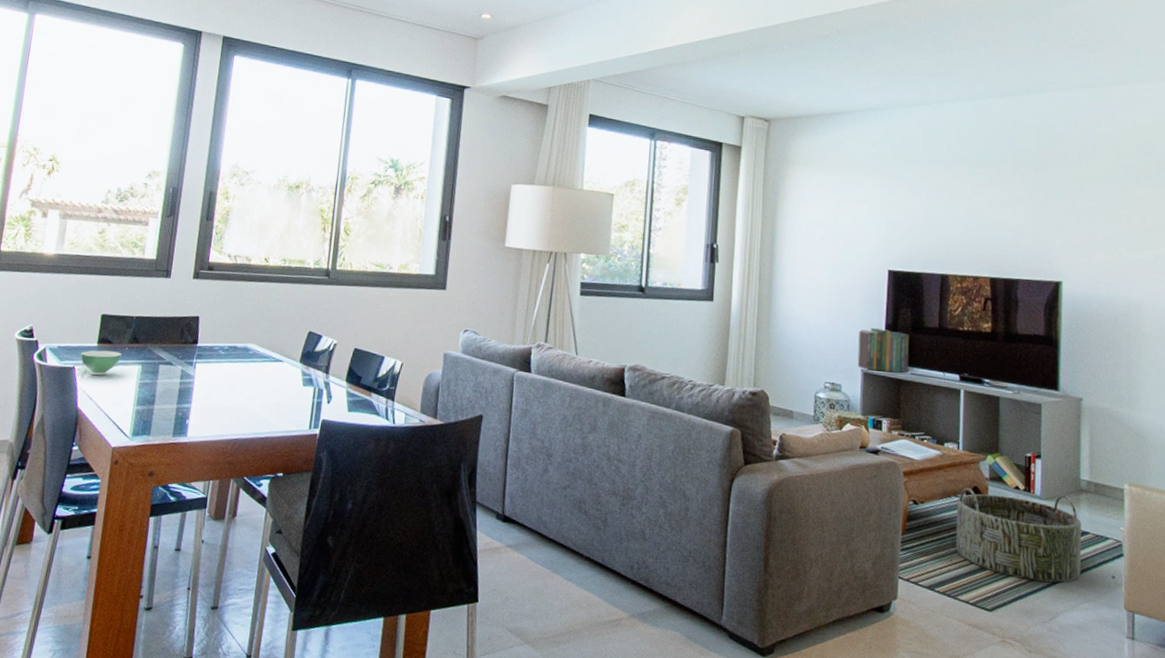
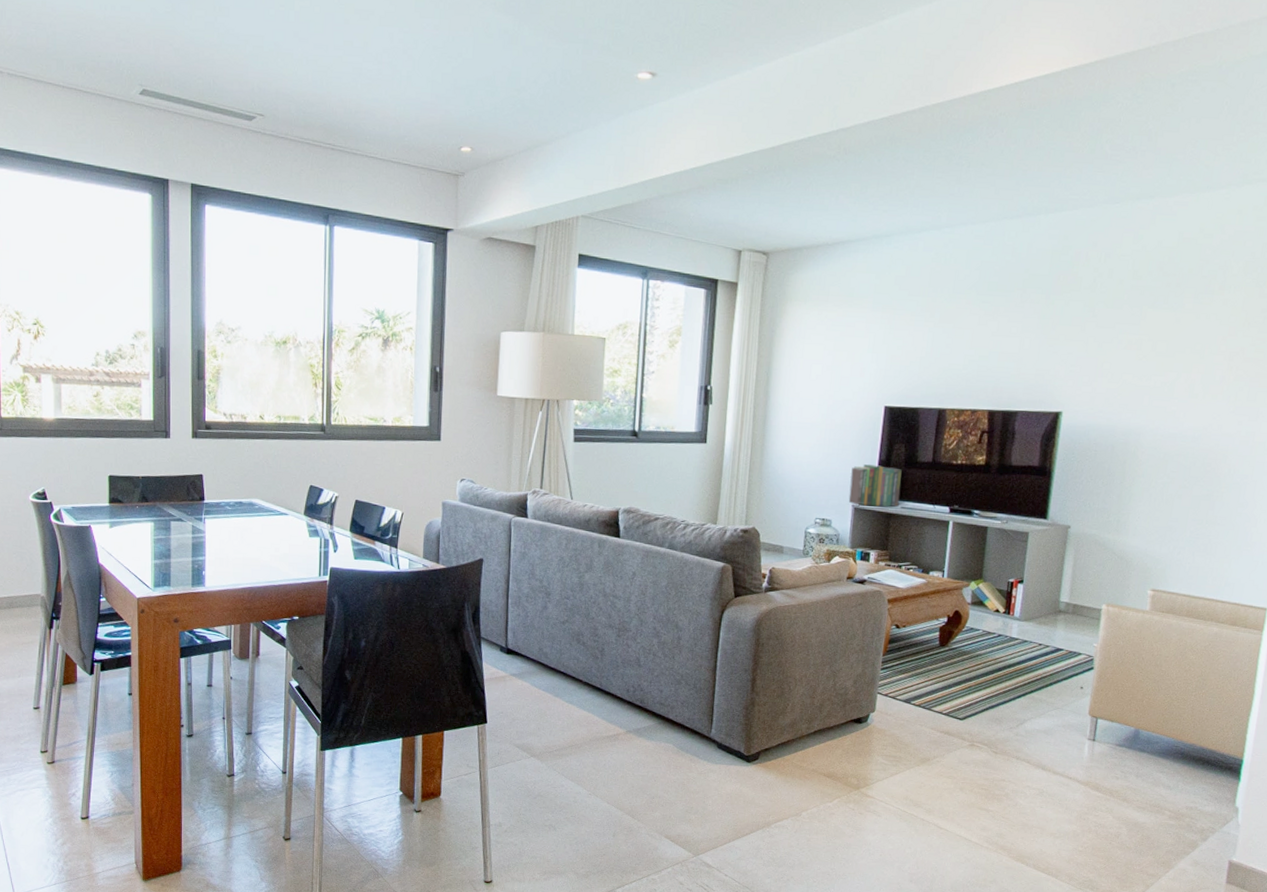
bowl: present [80,350,123,376] -> none [94,509,134,534]
basket: present [956,487,1082,583] -> none [933,611,1057,694]

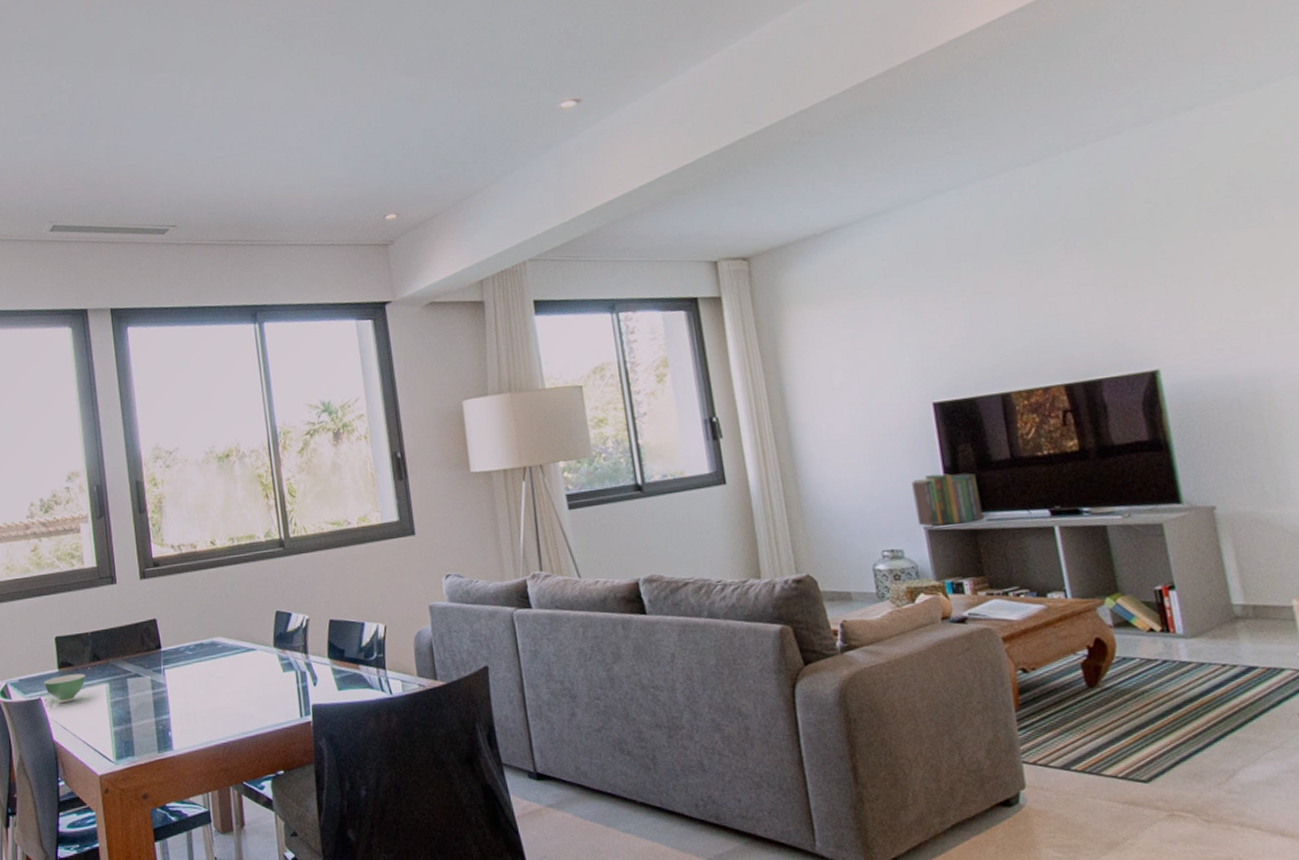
bowl: none [94,509,134,534] -> present [43,673,87,704]

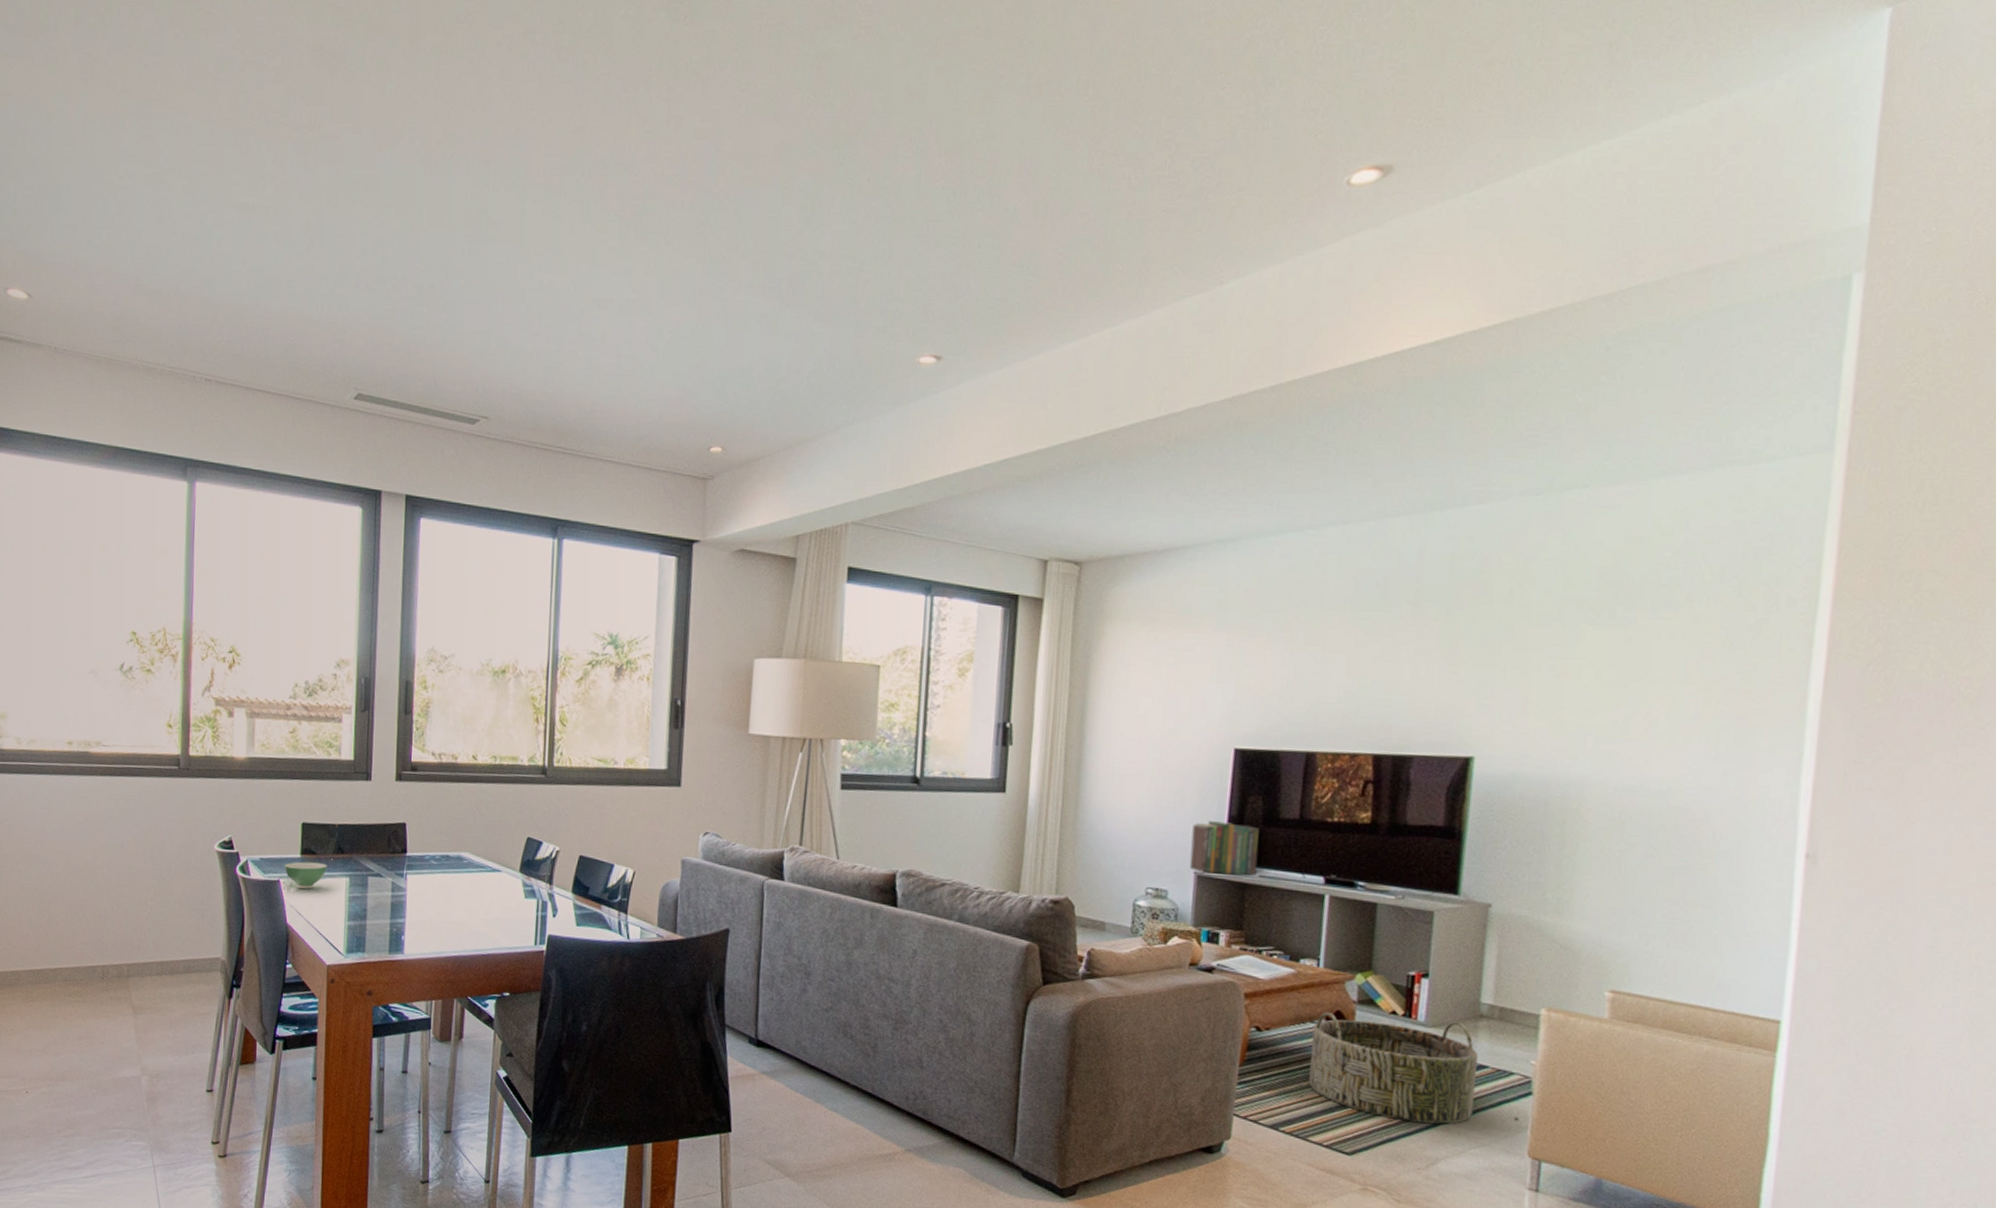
basket: none [1076,627,1257,738] -> present [1309,1011,1478,1124]

